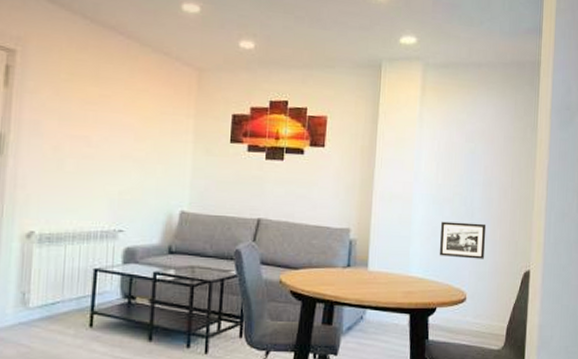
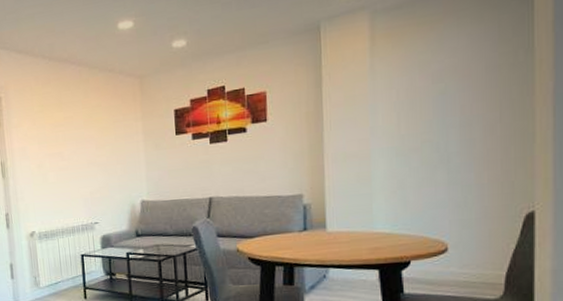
picture frame: present [439,221,487,259] -> none [408,167,469,209]

